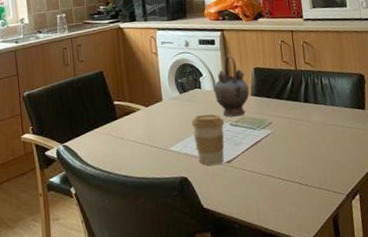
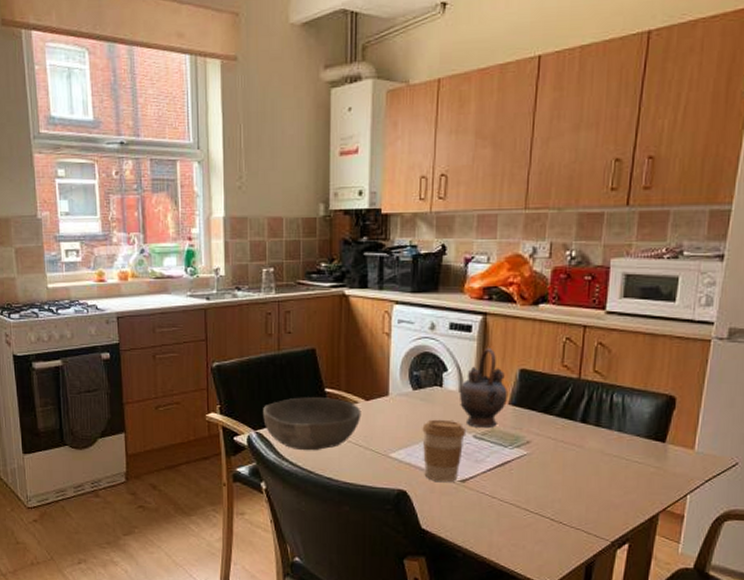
bowl: none [67,108,144,156] -> present [263,397,362,451]

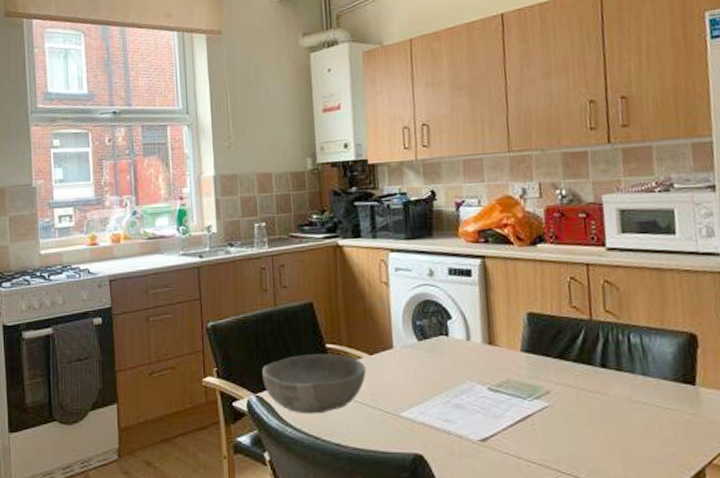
coffee cup: present [422,419,467,483] -> none [432,371,480,443]
teapot: present [460,347,509,427] -> none [467,292,519,378]

